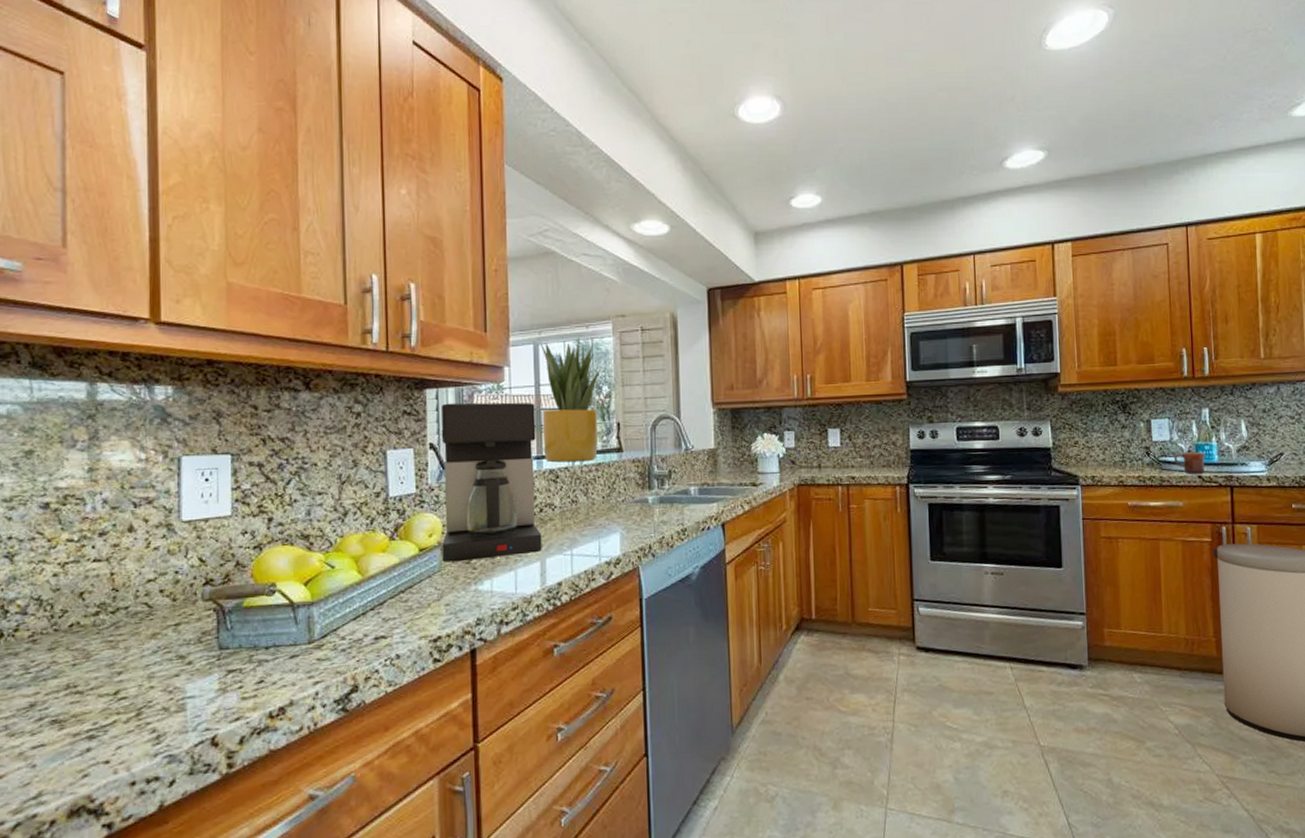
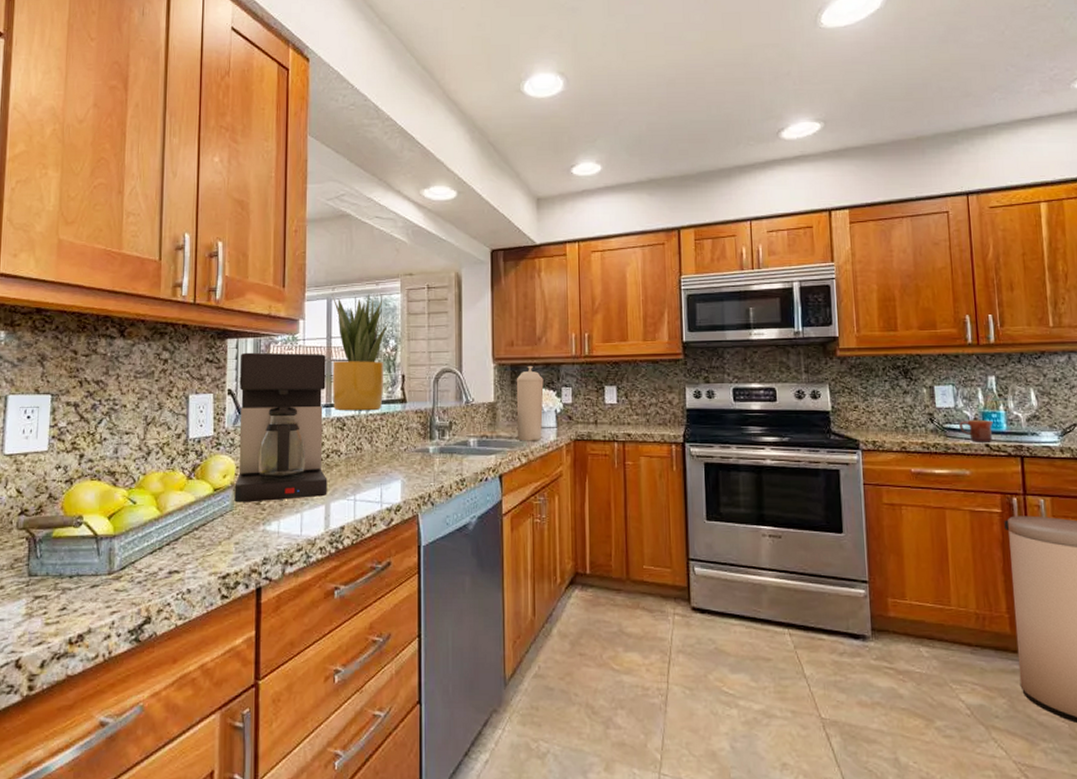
canister: none [737,409,766,488] -> present [516,365,544,441]

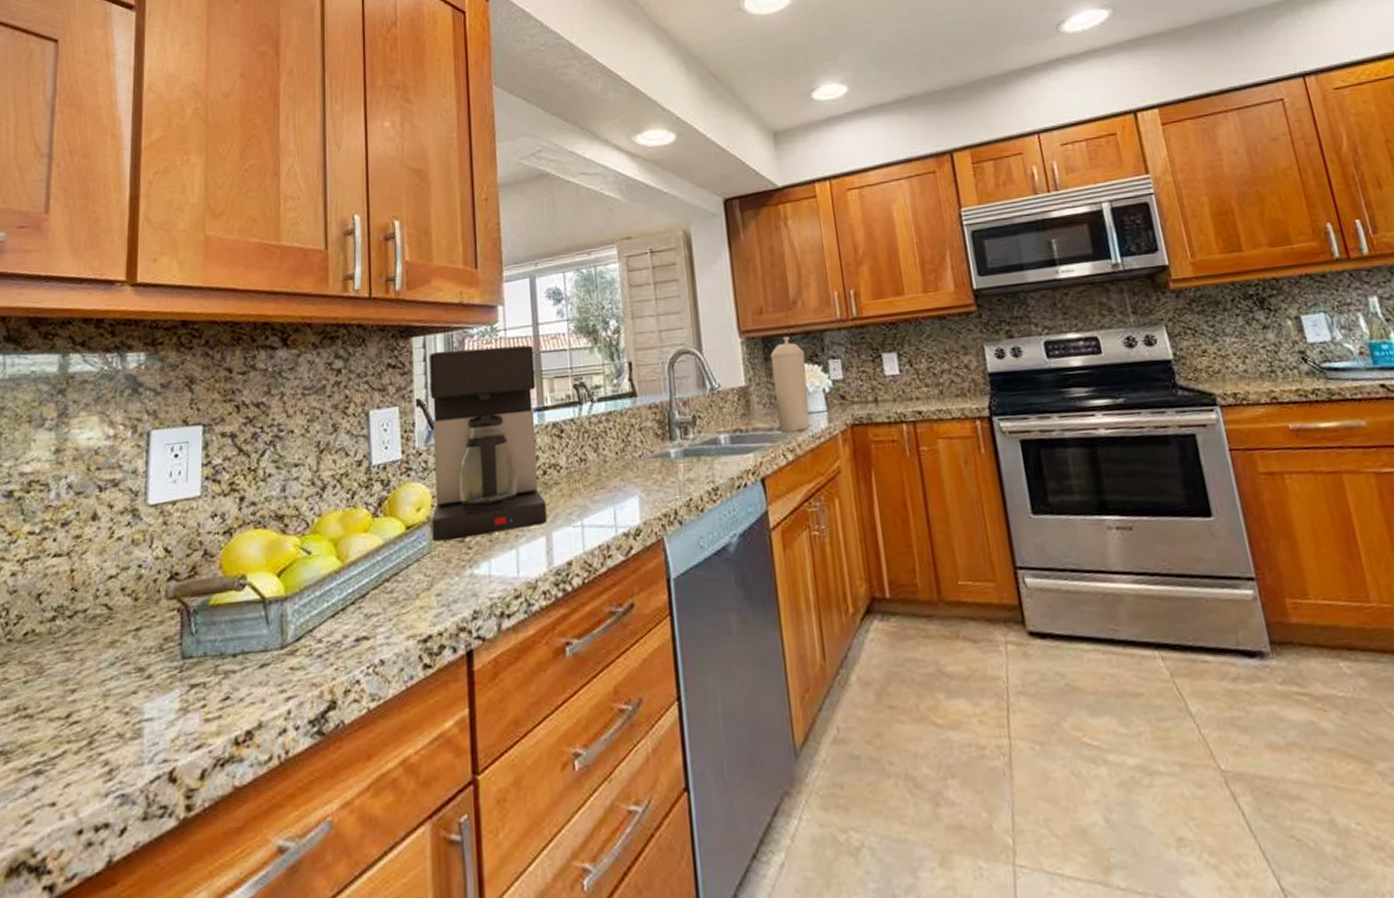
planter: present [331,293,388,411] -> none [534,265,607,414]
mug: present [959,419,993,444] -> none [1341,353,1389,385]

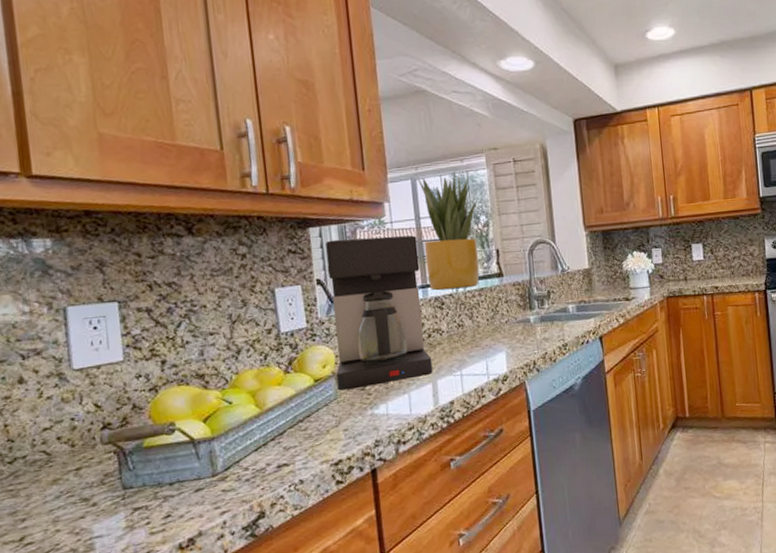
planter: none [534,265,607,414] -> present [415,170,480,290]
canister: present [770,336,811,433] -> none [608,230,637,303]

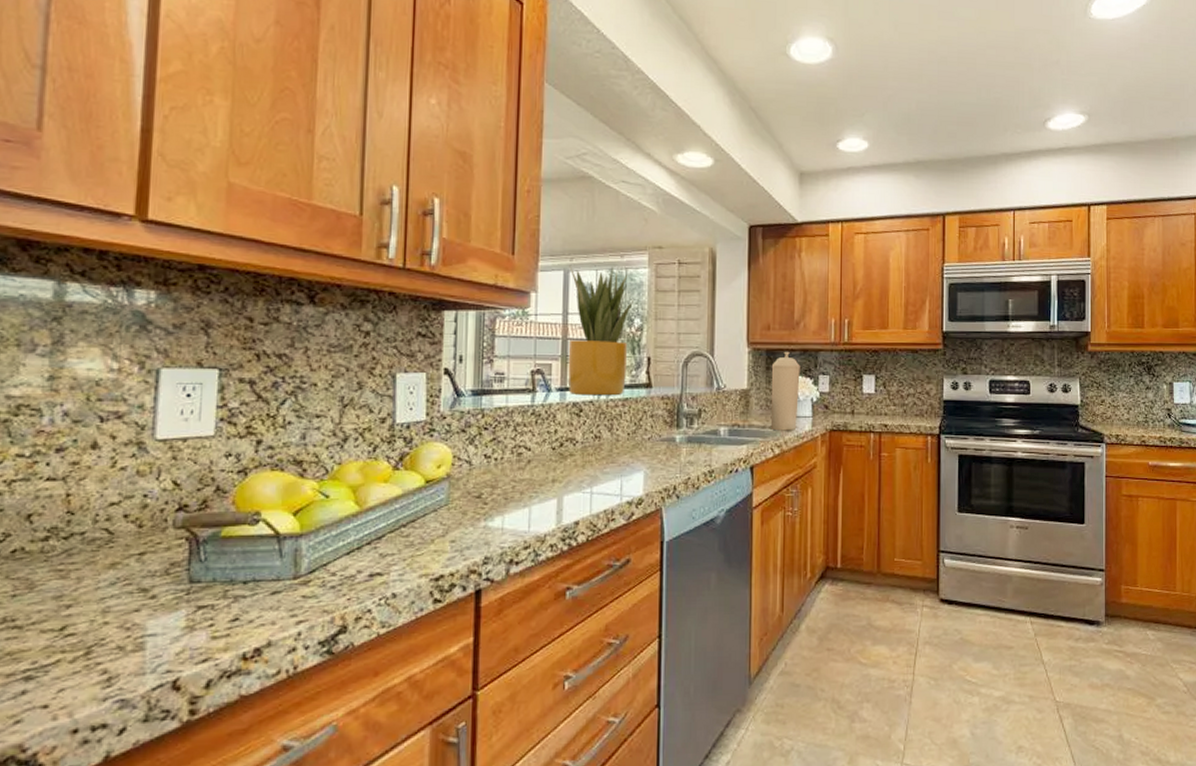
coffee maker: present [325,235,433,391] -> none [450,327,561,496]
canister: none [608,230,637,303] -> present [770,351,800,431]

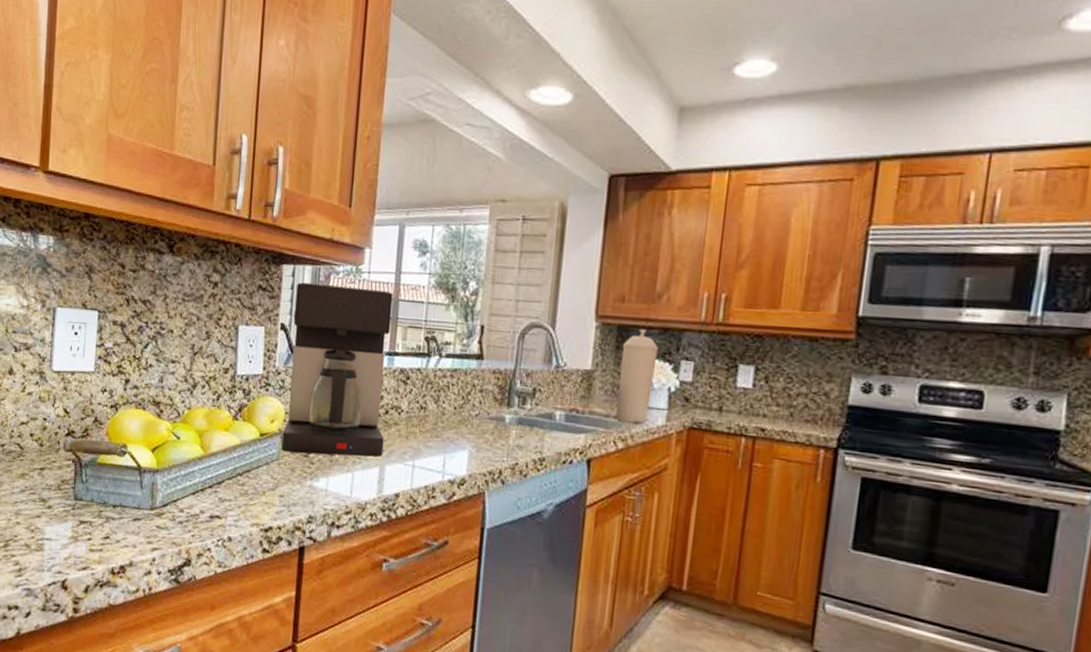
coffee maker: none [450,327,561,496] -> present [281,282,393,458]
planter: present [568,264,633,396] -> none [397,218,470,365]

